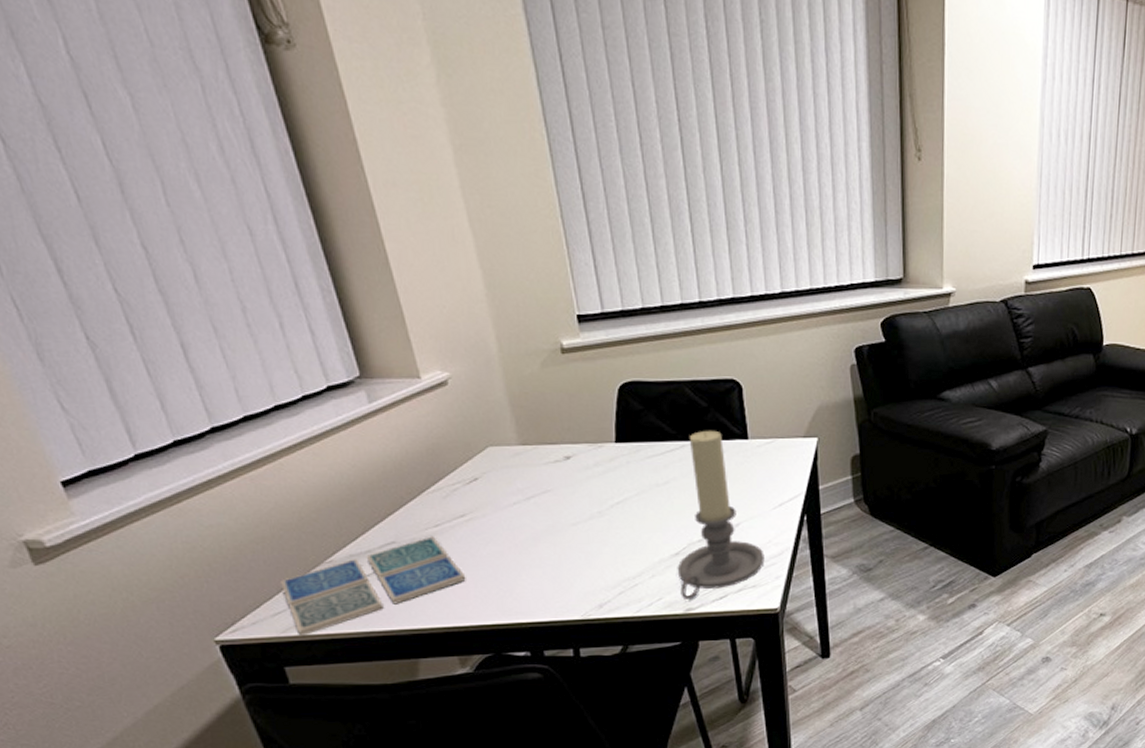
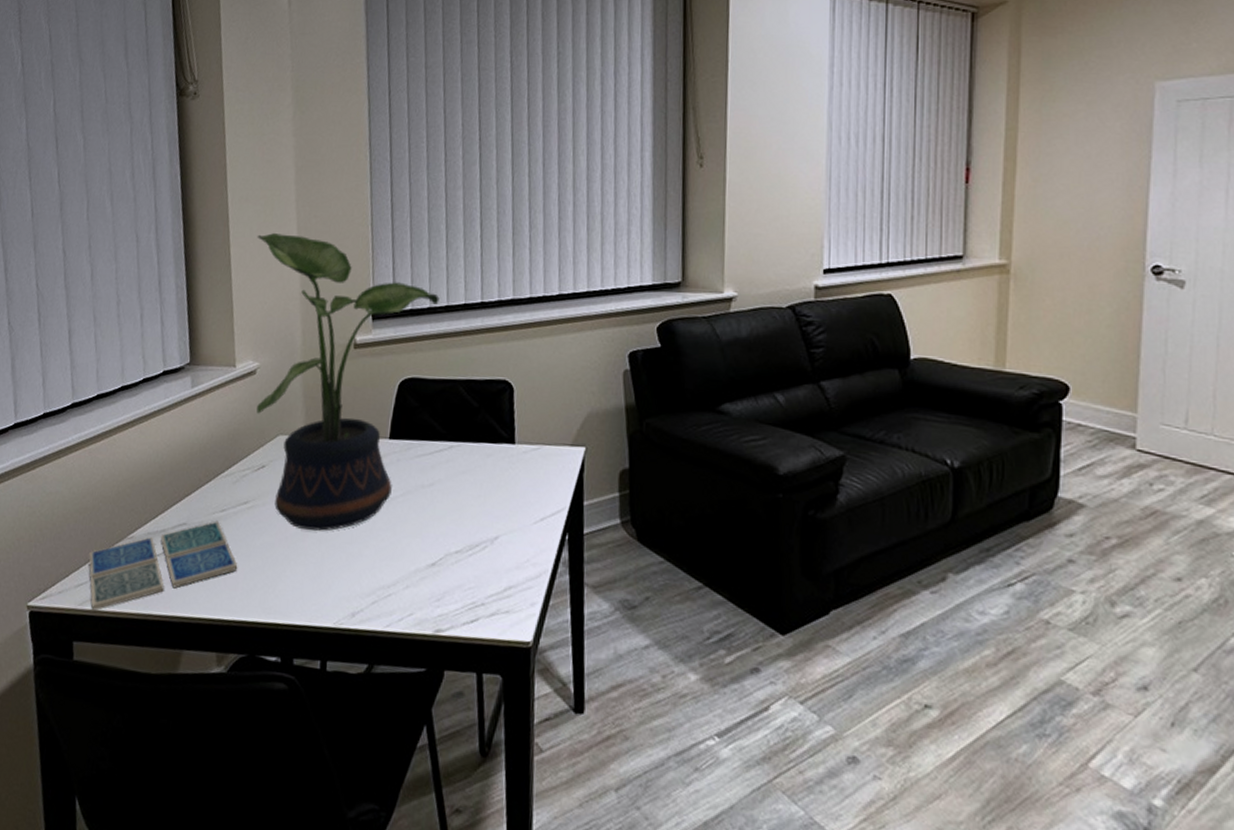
potted plant: none [417,226,653,535] -> present [256,233,440,531]
candle holder: present [677,430,765,600] -> none [431,431,521,619]

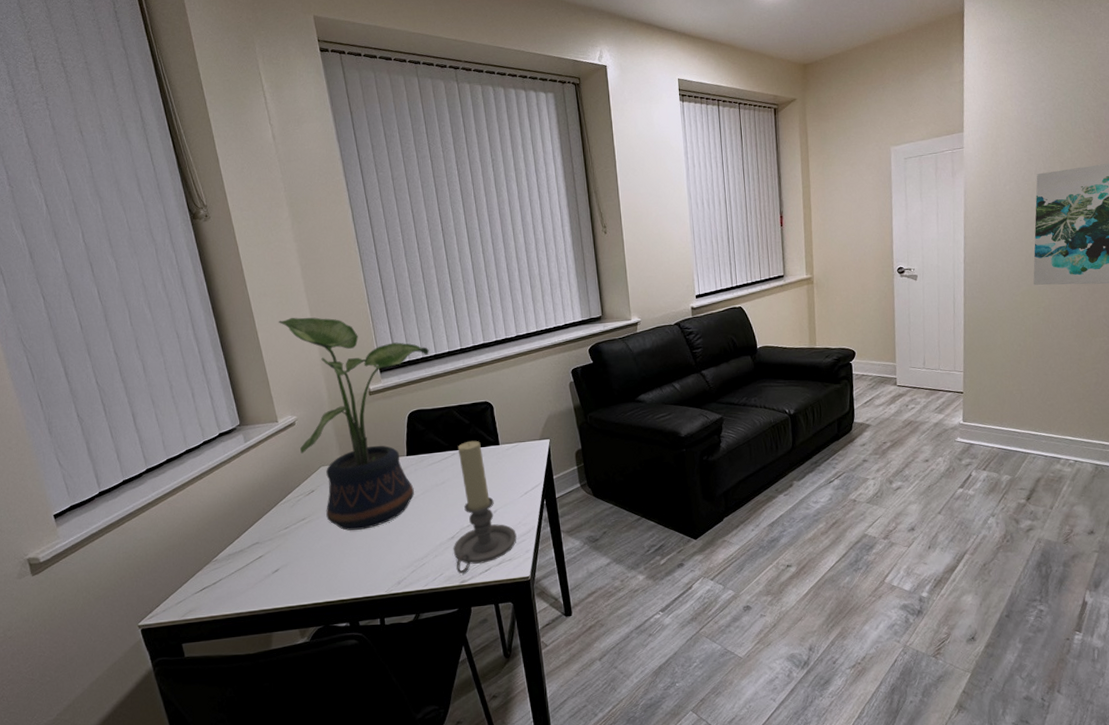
drink coaster: present [89,521,238,611] -> none [183,536,305,619]
candle holder: none [431,431,521,619] -> present [453,440,517,574]

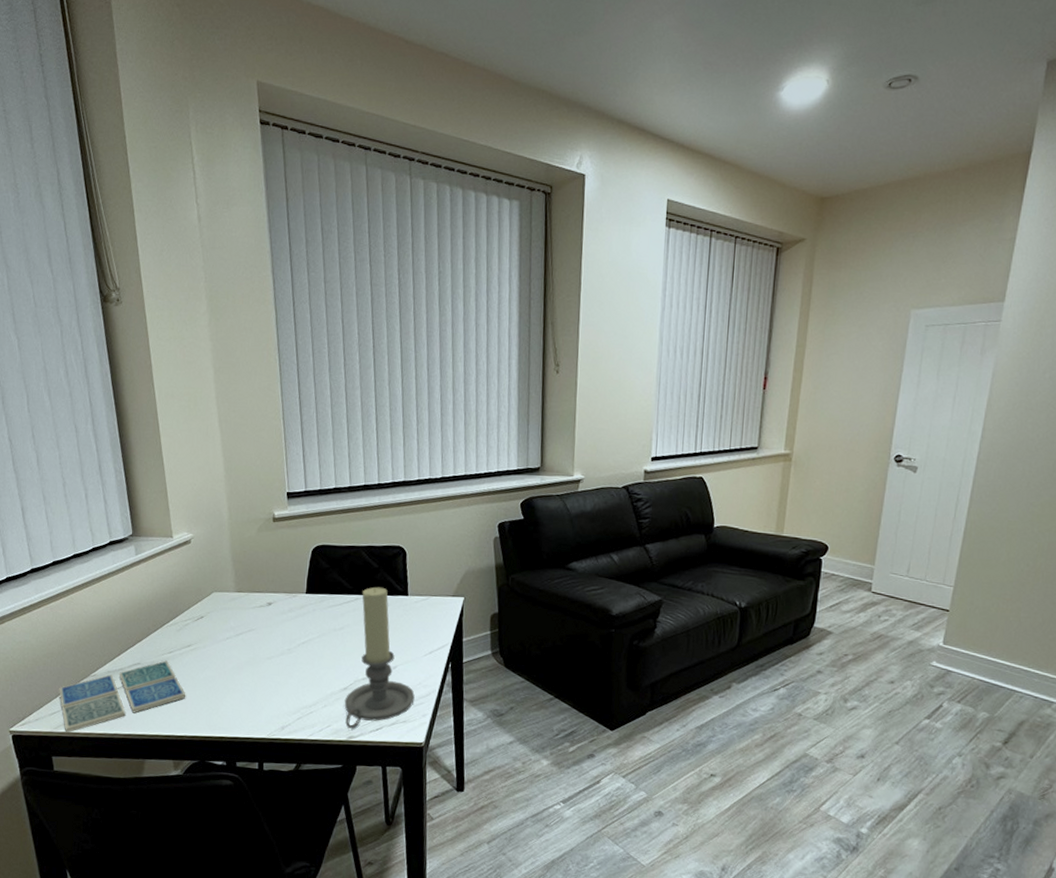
drink coaster: none [183,536,305,619] -> present [59,660,186,733]
potted plant: present [278,317,429,531] -> none [183,425,343,666]

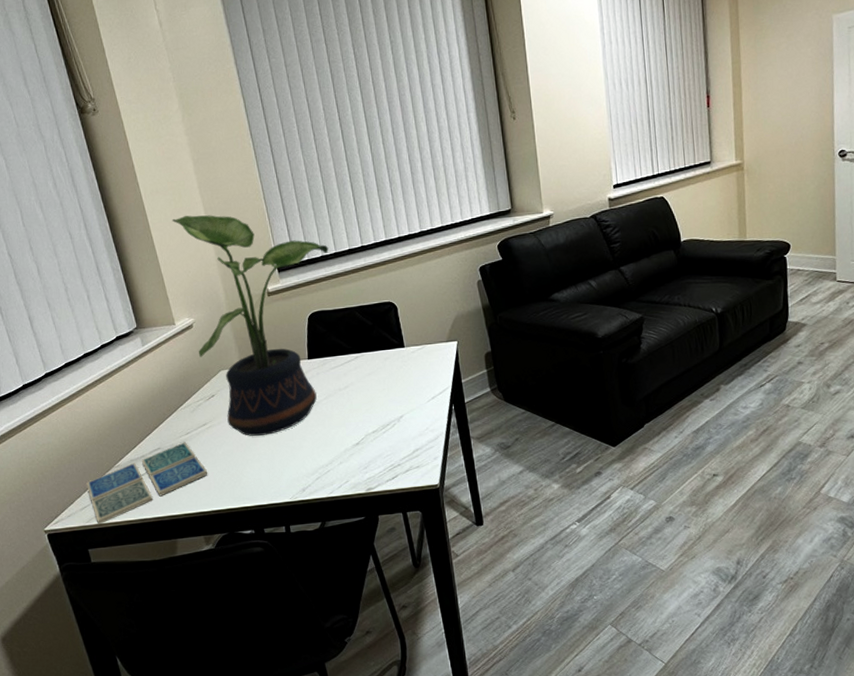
potted plant: none [183,425,343,666] -> present [171,215,329,436]
candle holder: present [344,586,415,729] -> none [358,343,424,481]

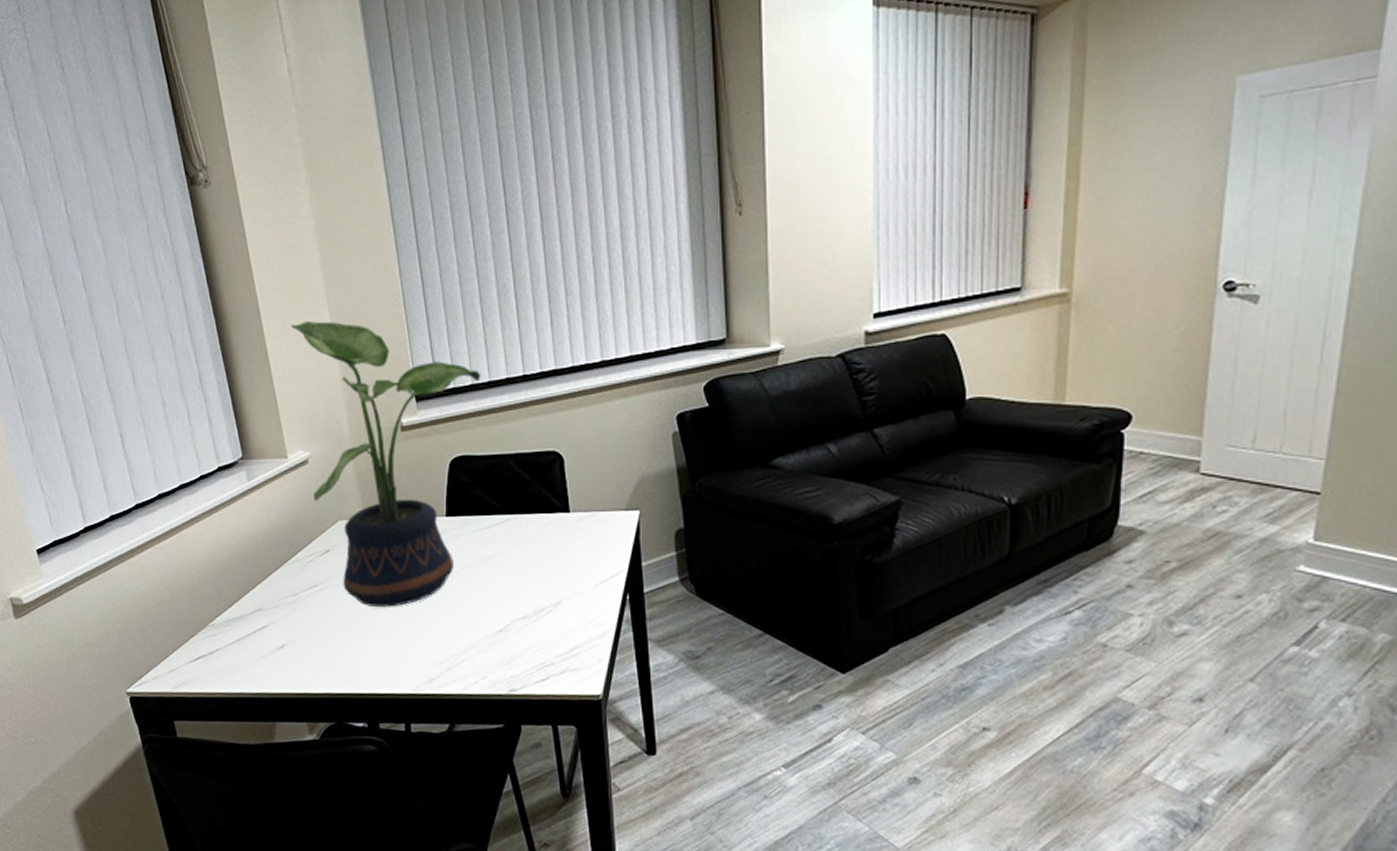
drink coaster: present [86,442,208,525] -> none [176,604,316,693]

